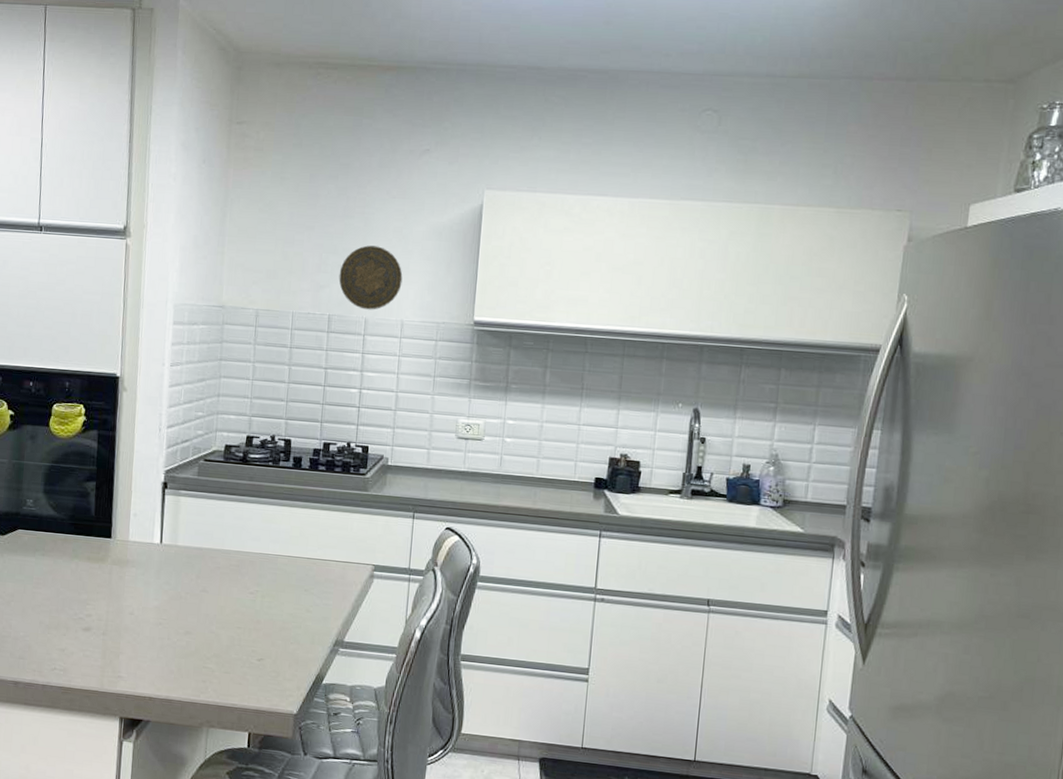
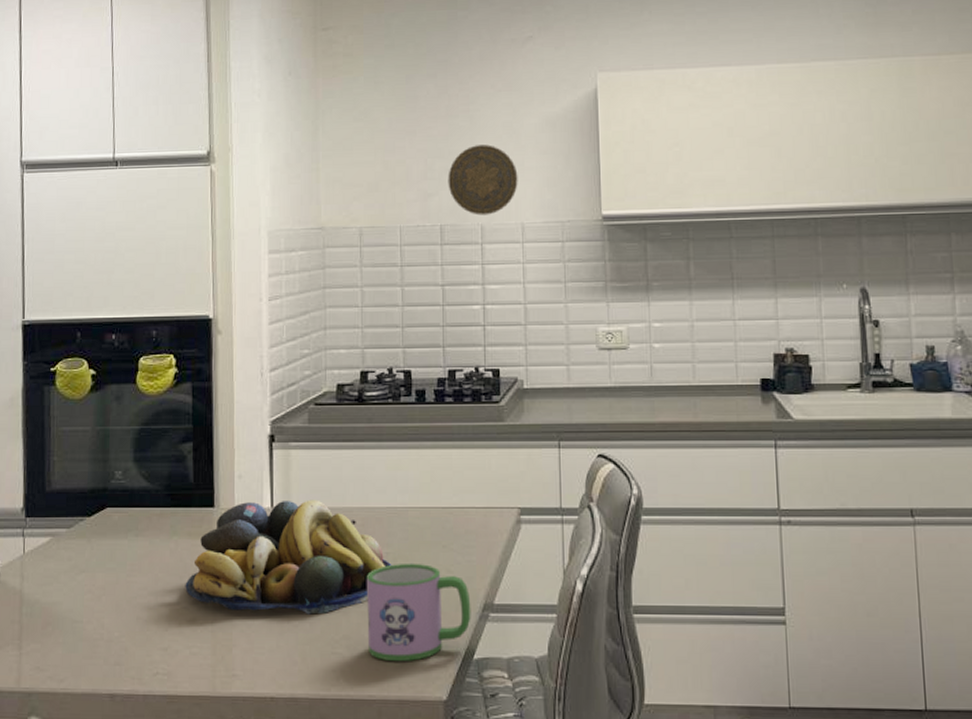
fruit bowl: none [82,537,260,635] -> present [185,500,392,615]
mug: none [234,600,325,680] -> present [367,563,471,661]

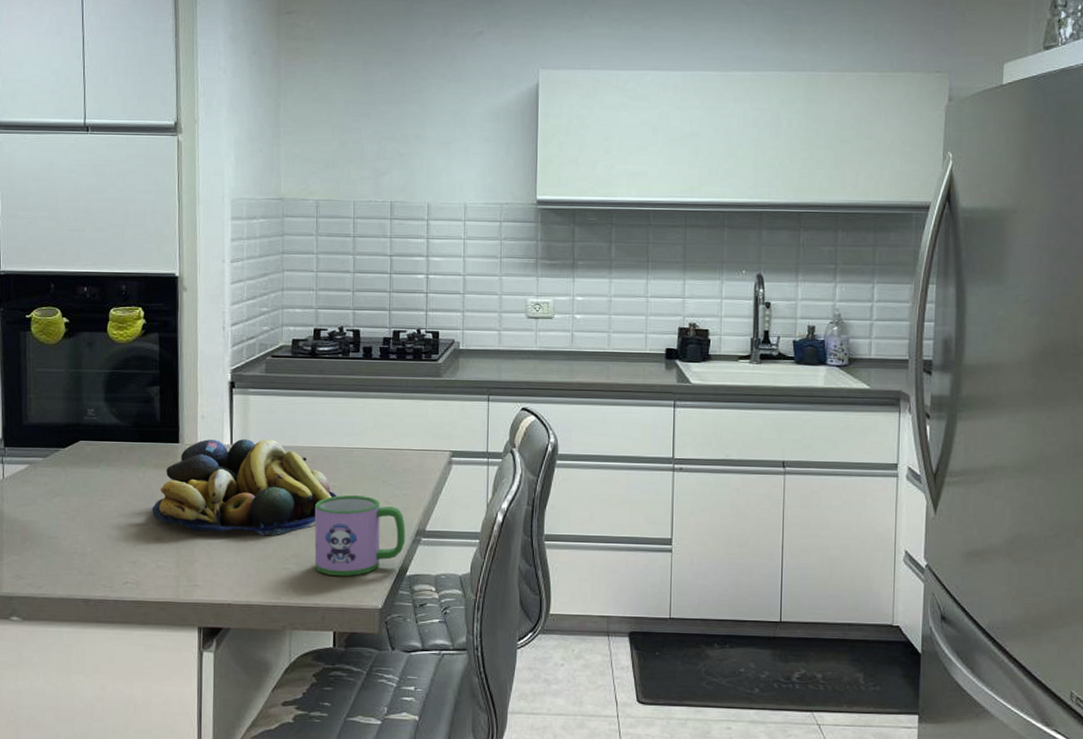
decorative plate: present [448,144,518,216] -> none [399,130,463,195]

